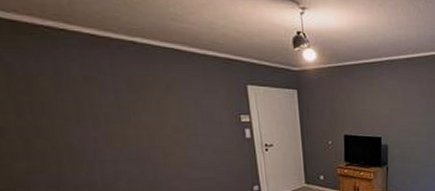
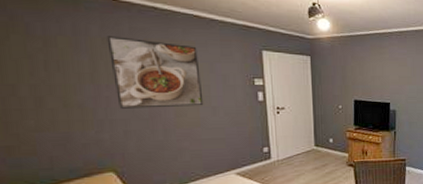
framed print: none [88,74,191,149] -> present [106,36,204,109]

